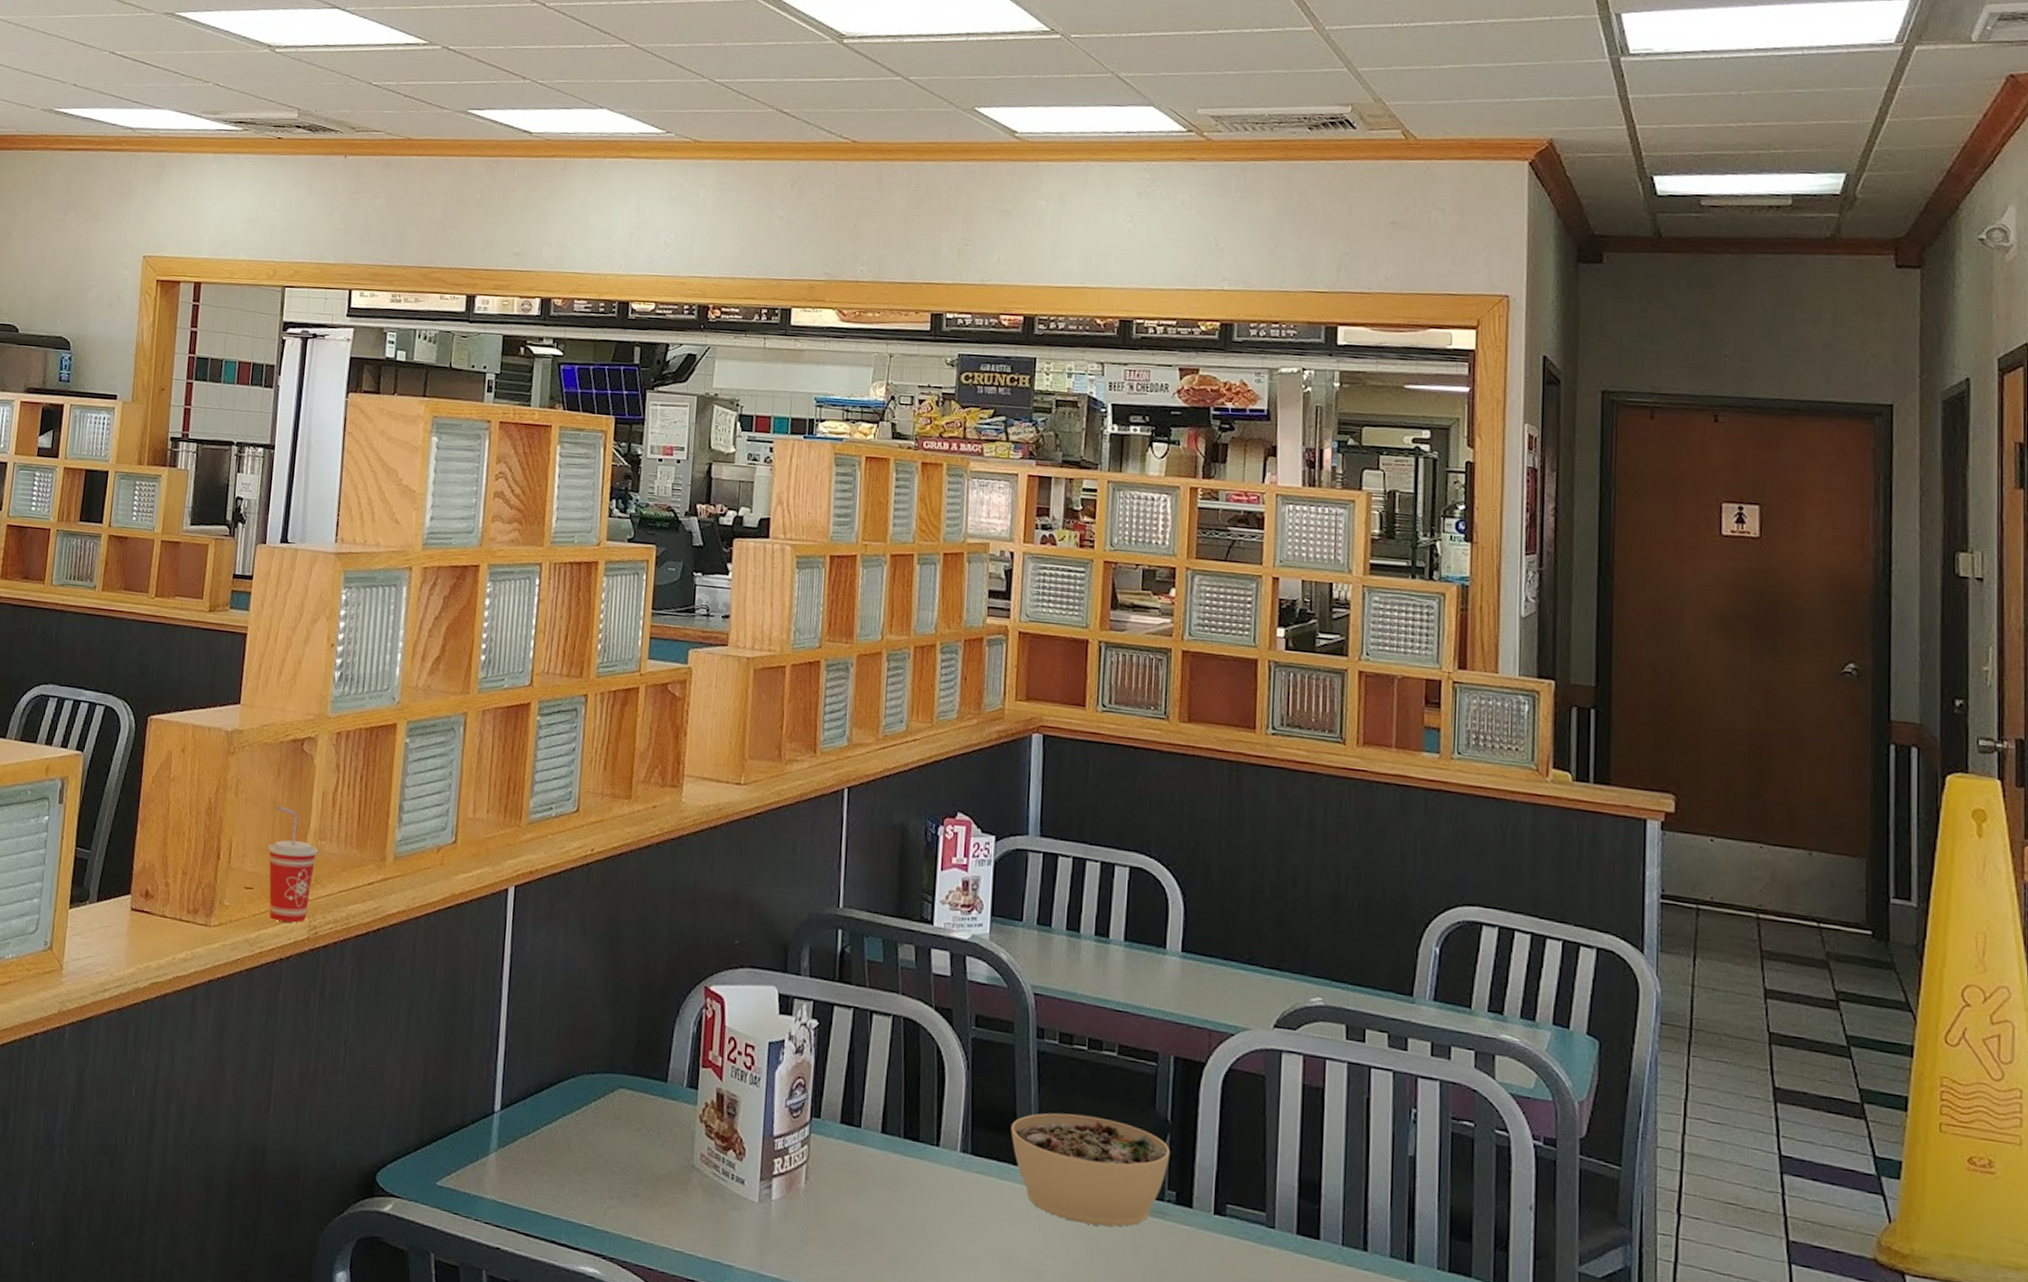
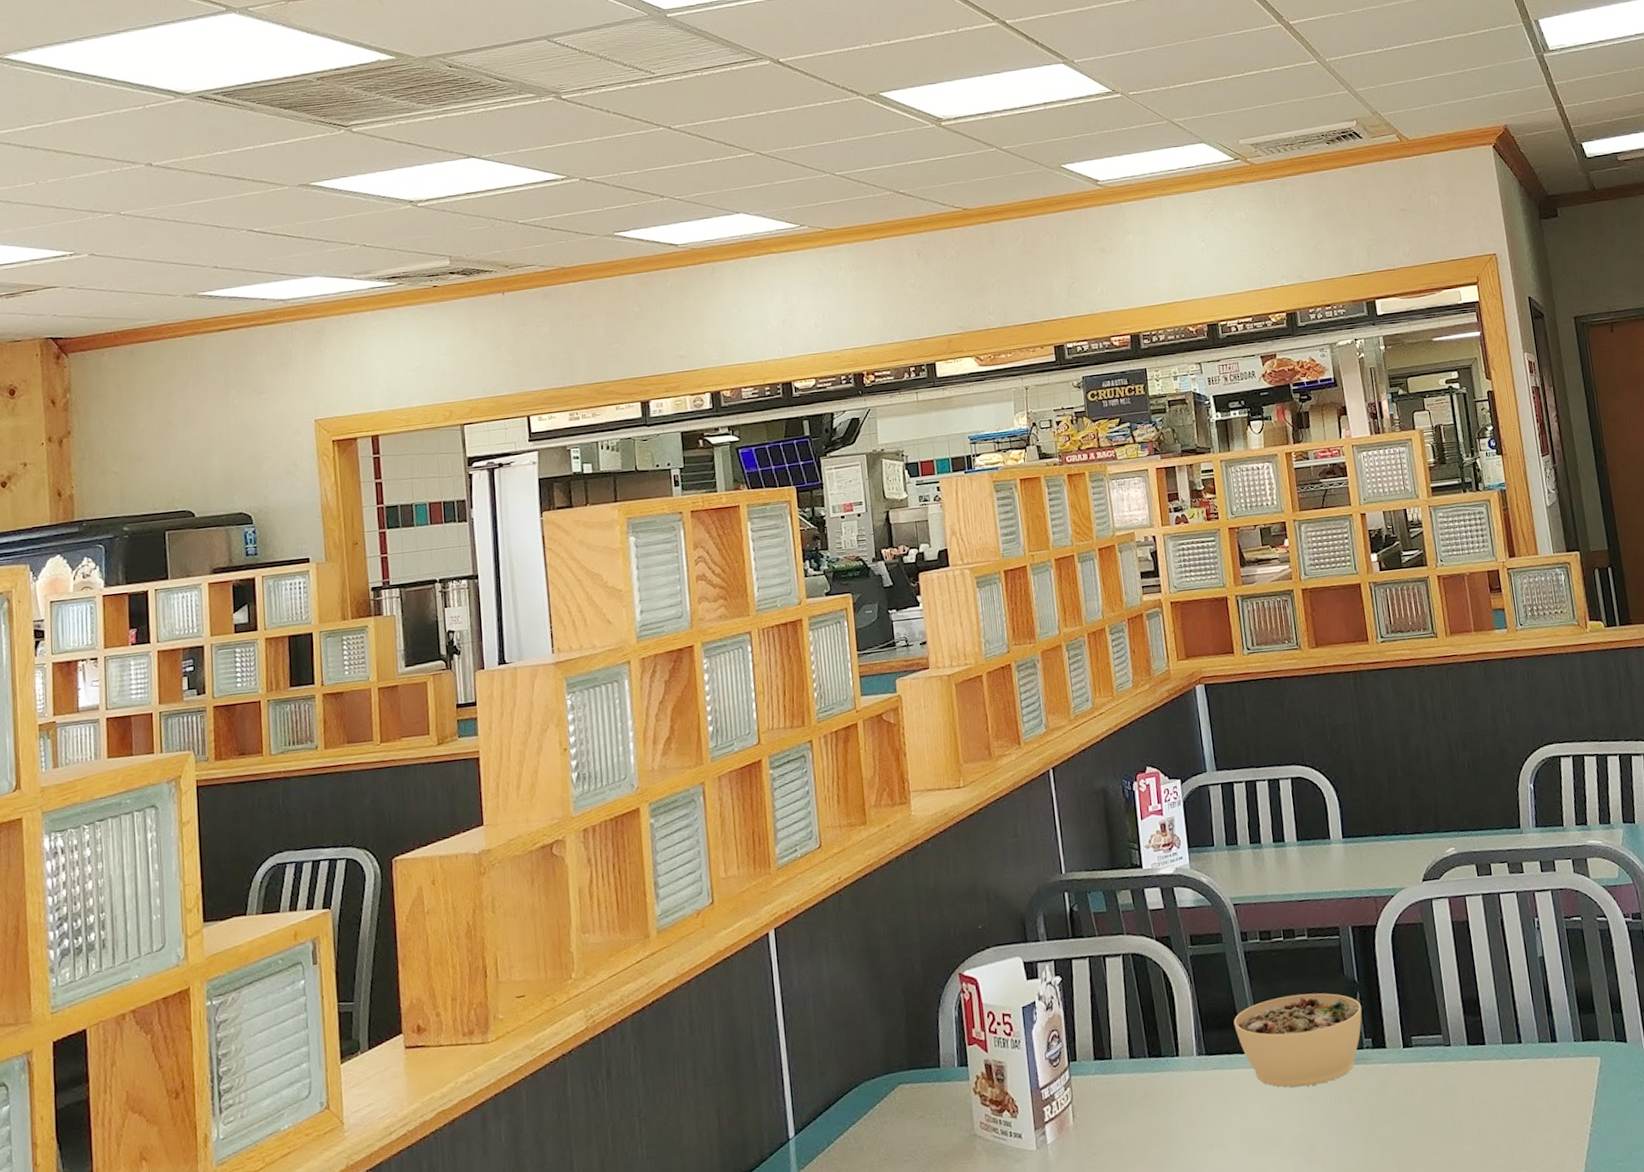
beverage cup: present [268,806,319,923] -> none [533,911,584,1020]

